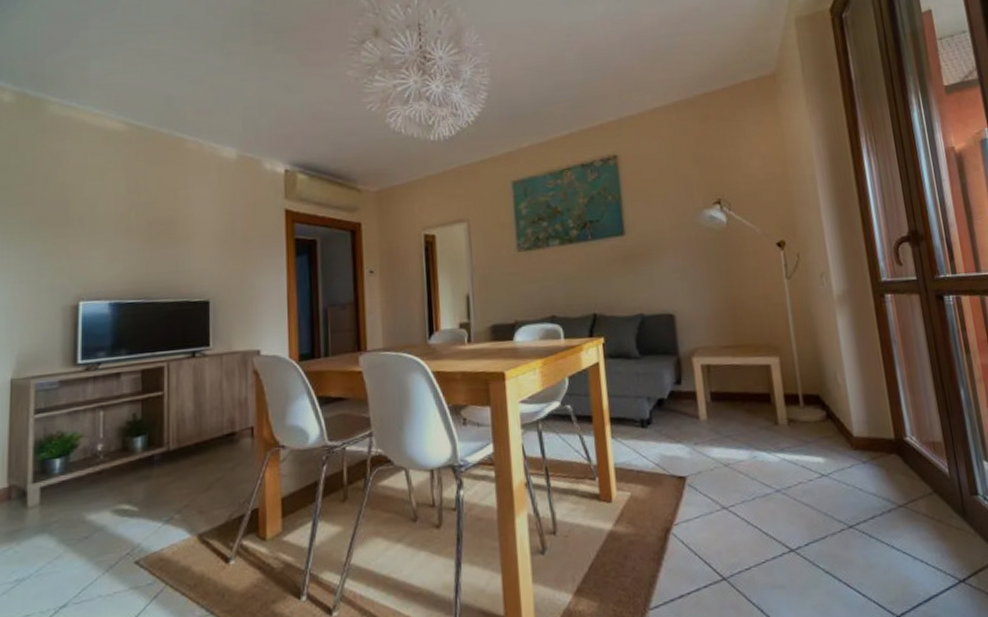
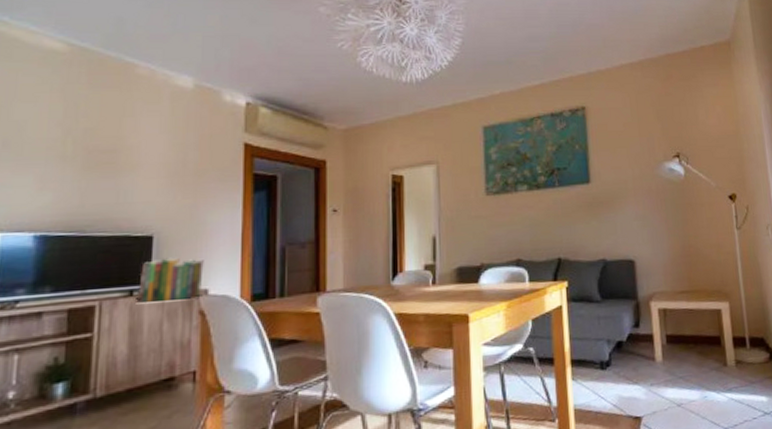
books: none [199,320,255,364] -> present [138,257,204,304]

